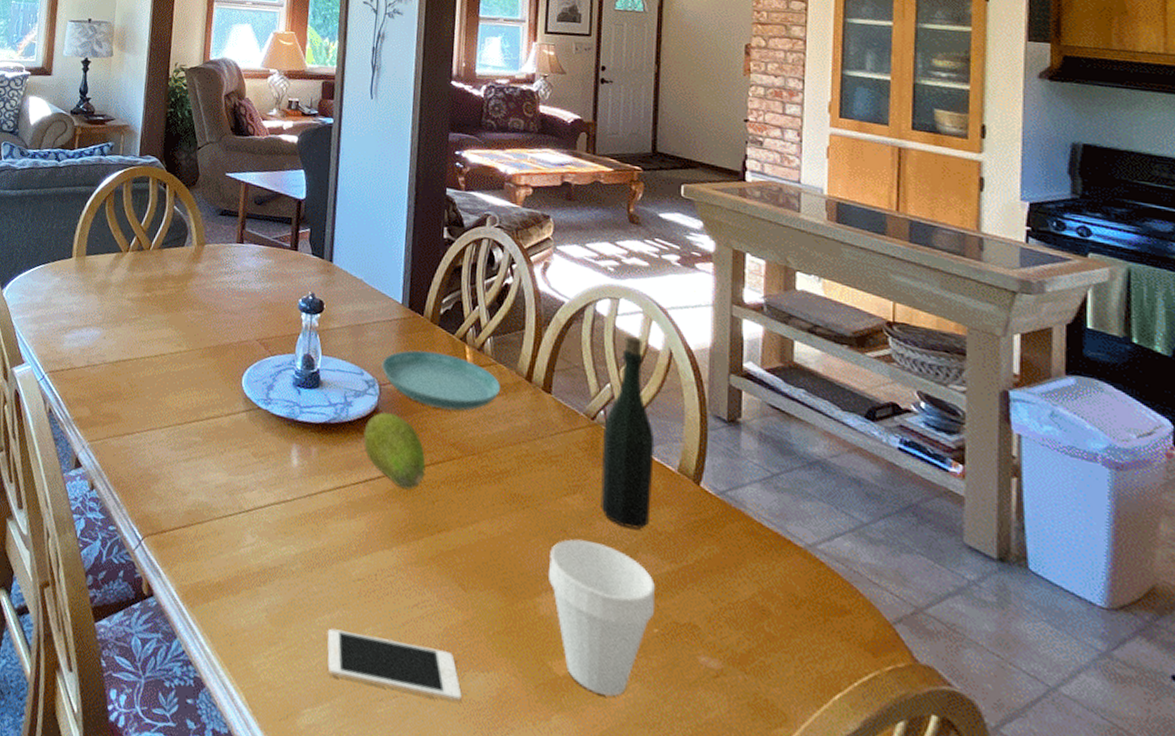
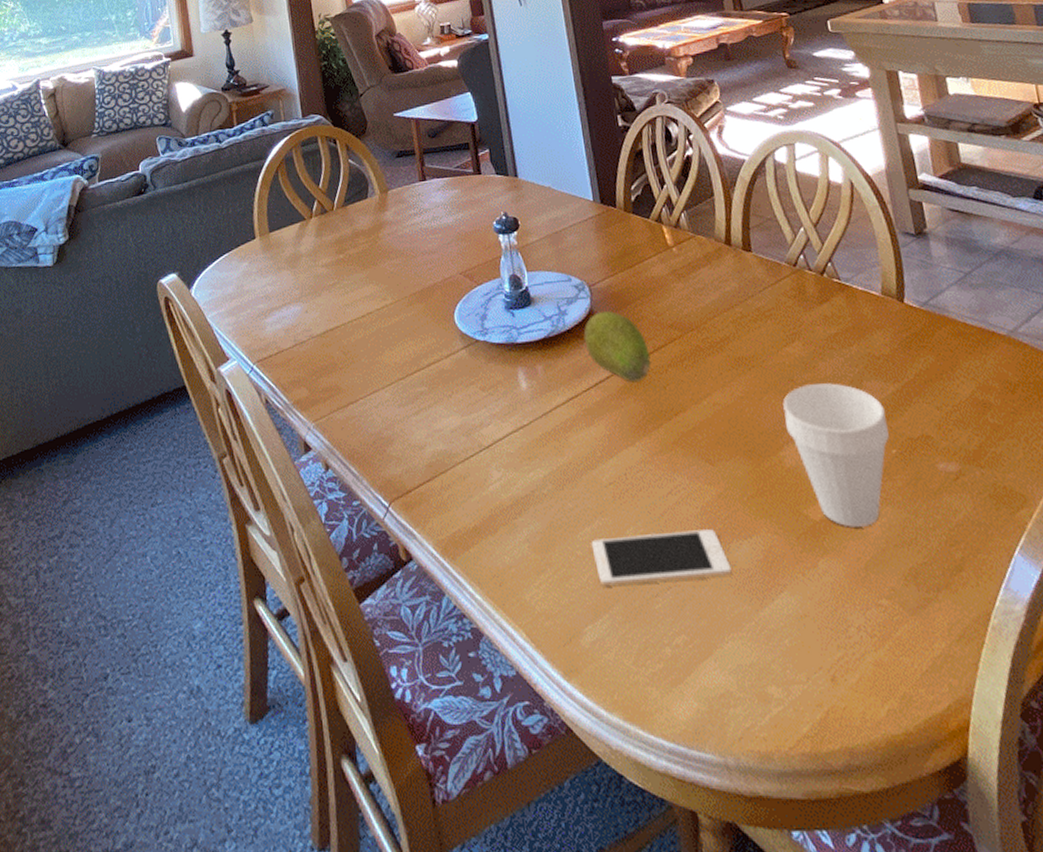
saucer: present [381,349,500,411] -> none [586,239,704,295]
bottle: present [600,335,655,529] -> none [806,176,867,361]

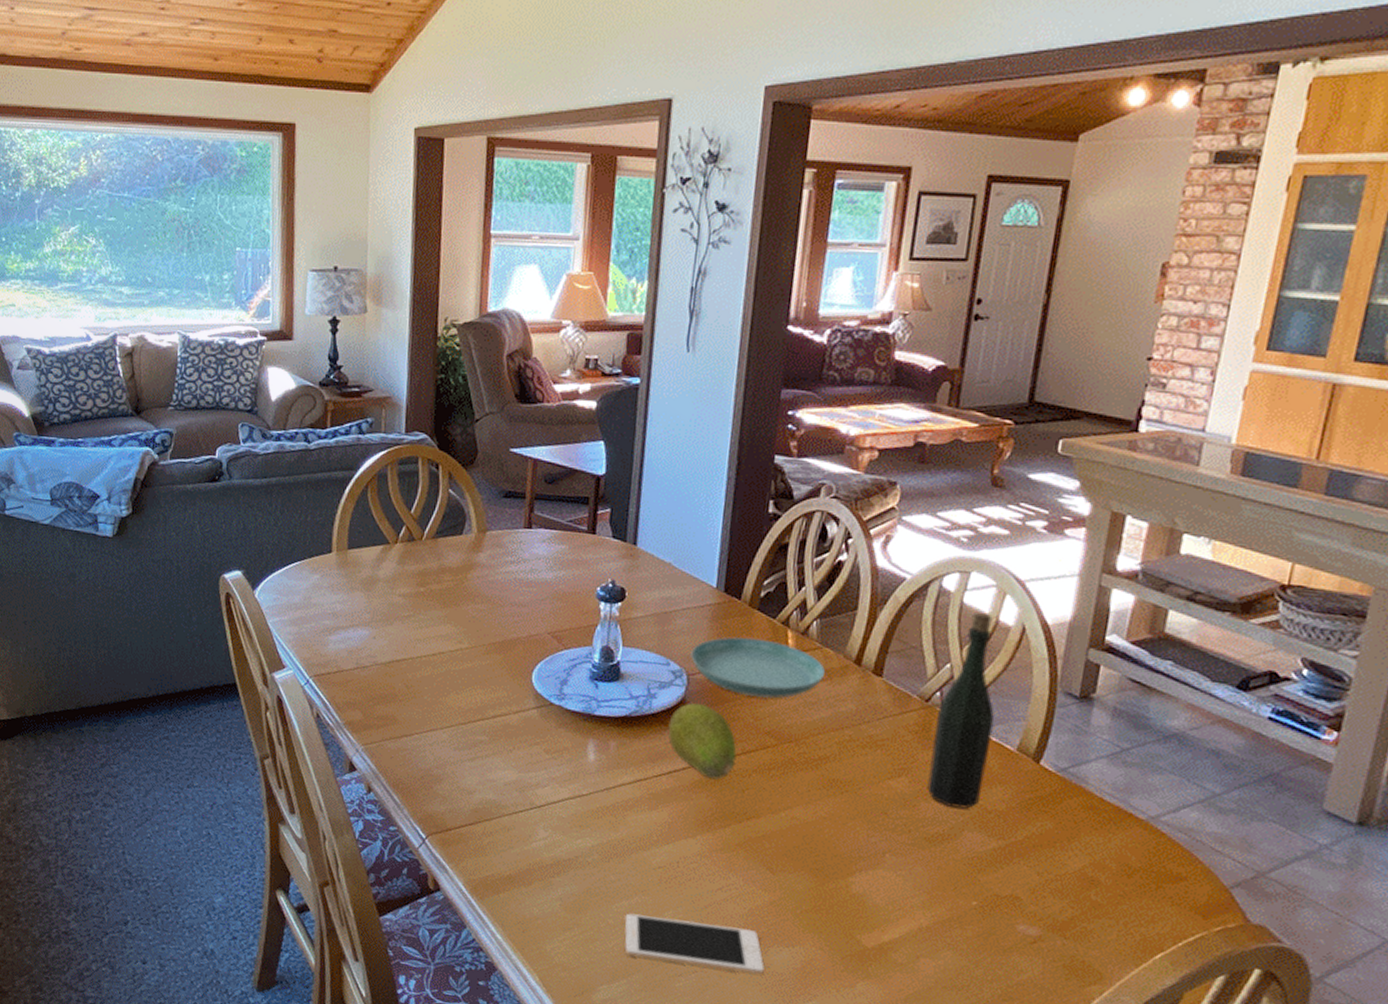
saucer: none [586,239,704,295] -> present [690,636,825,699]
cup: present [783,383,890,527] -> none [863,820,980,964]
bottle: none [806,176,867,361] -> present [927,611,995,809]

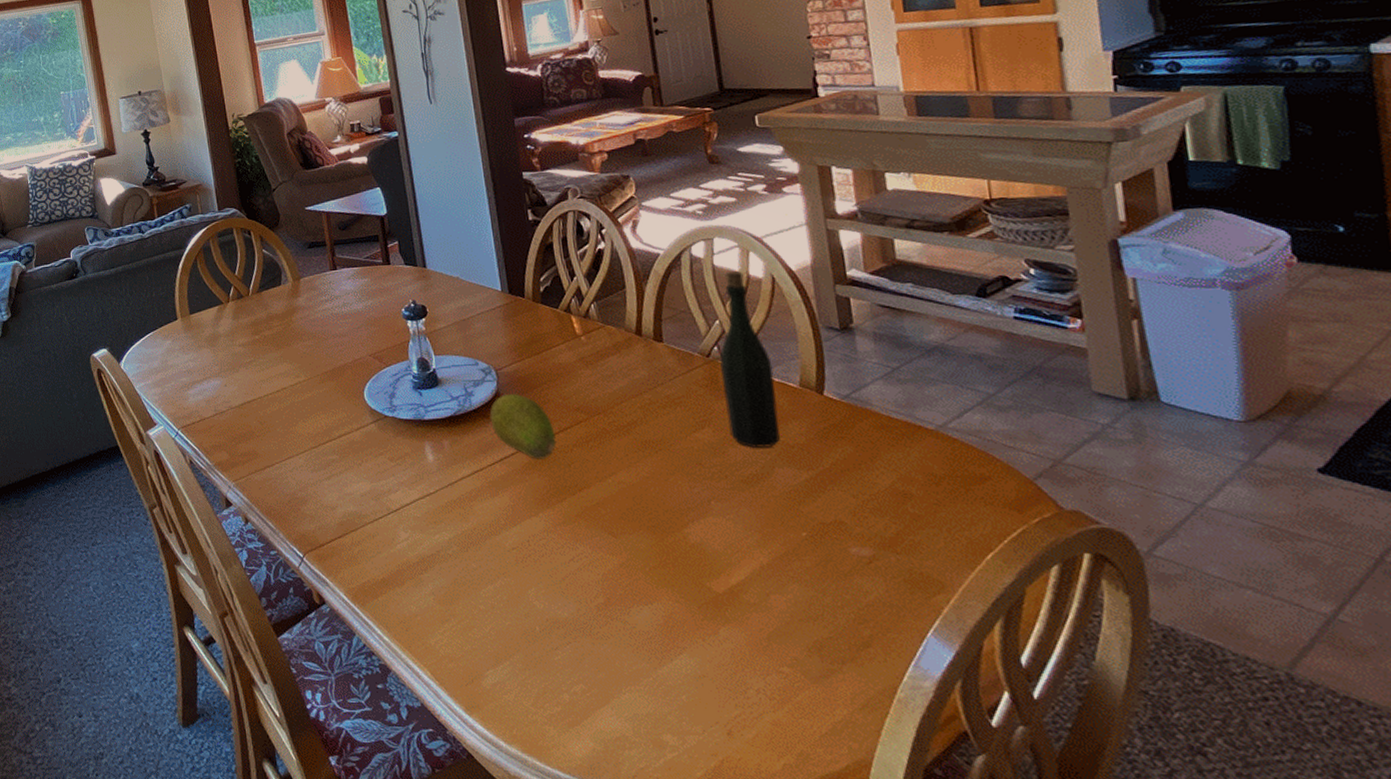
cell phone: present [624,913,765,975] -> none [493,593,632,638]
saucer: present [690,636,825,699] -> none [493,328,613,379]

